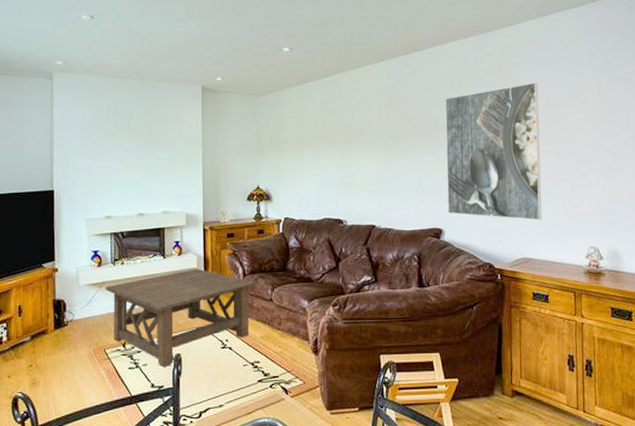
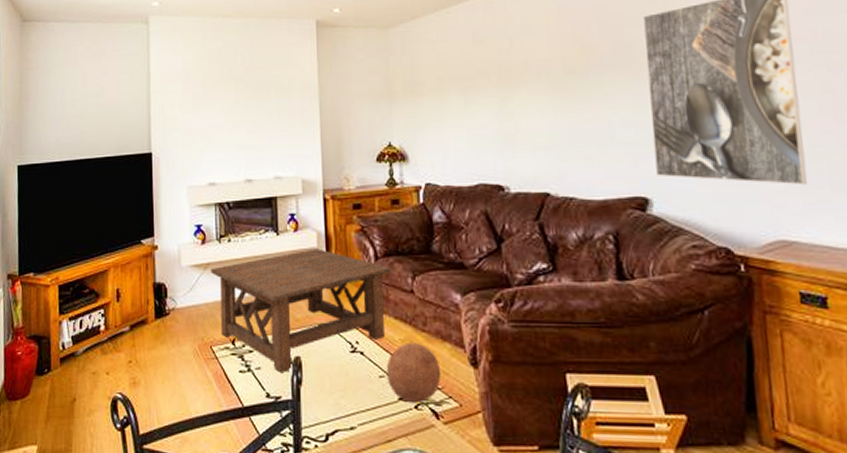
decorative ball: none [249,338,291,384] -> present [386,342,442,404]

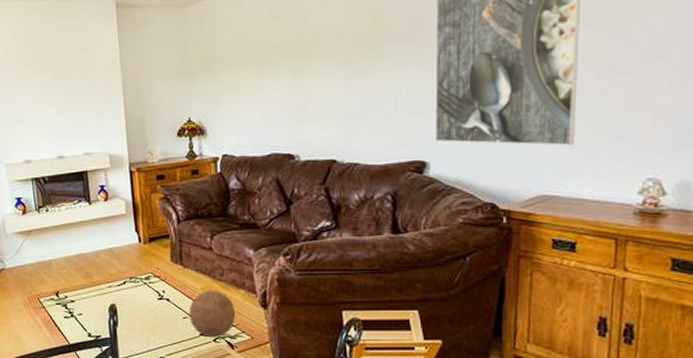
coffee table: present [210,248,392,372] -> none [32,215,193,317]

